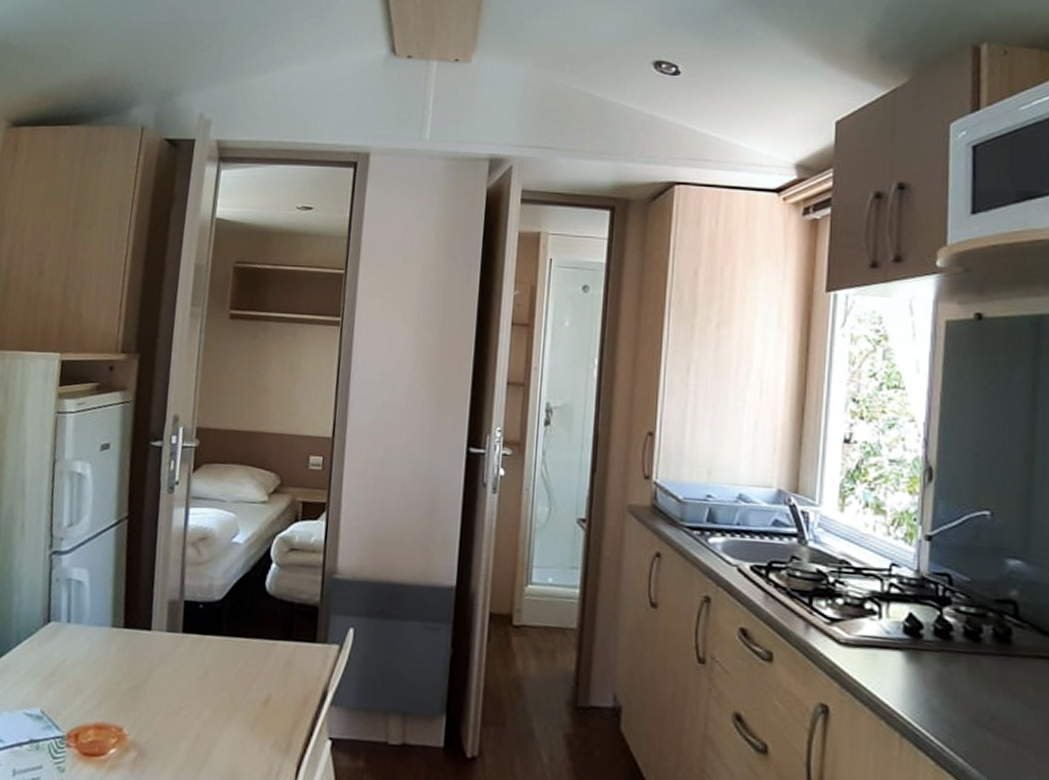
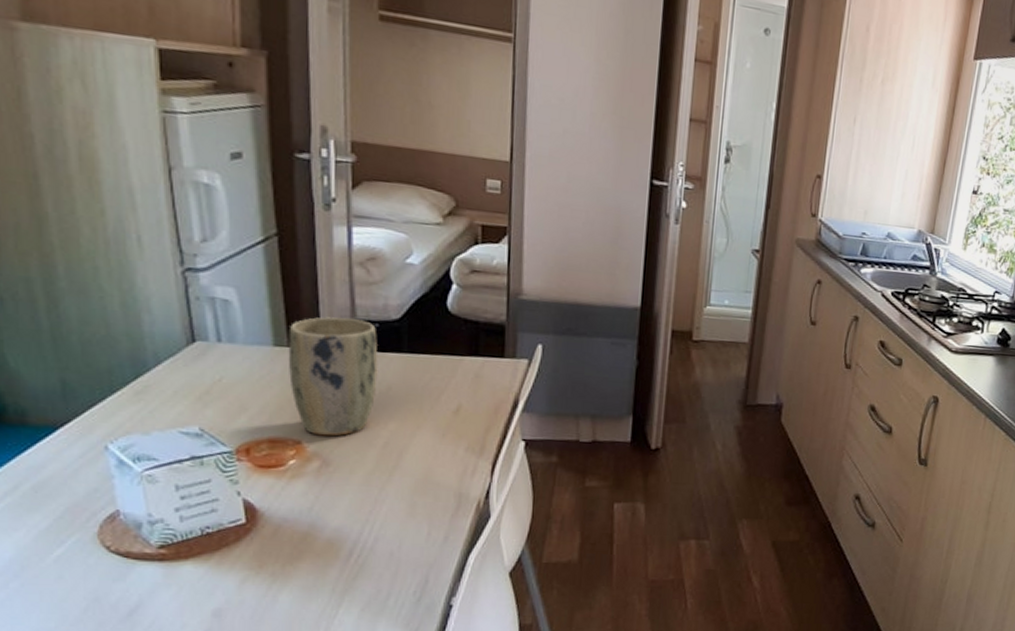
plant pot: none [120,597,201,725] -> present [288,317,378,437]

